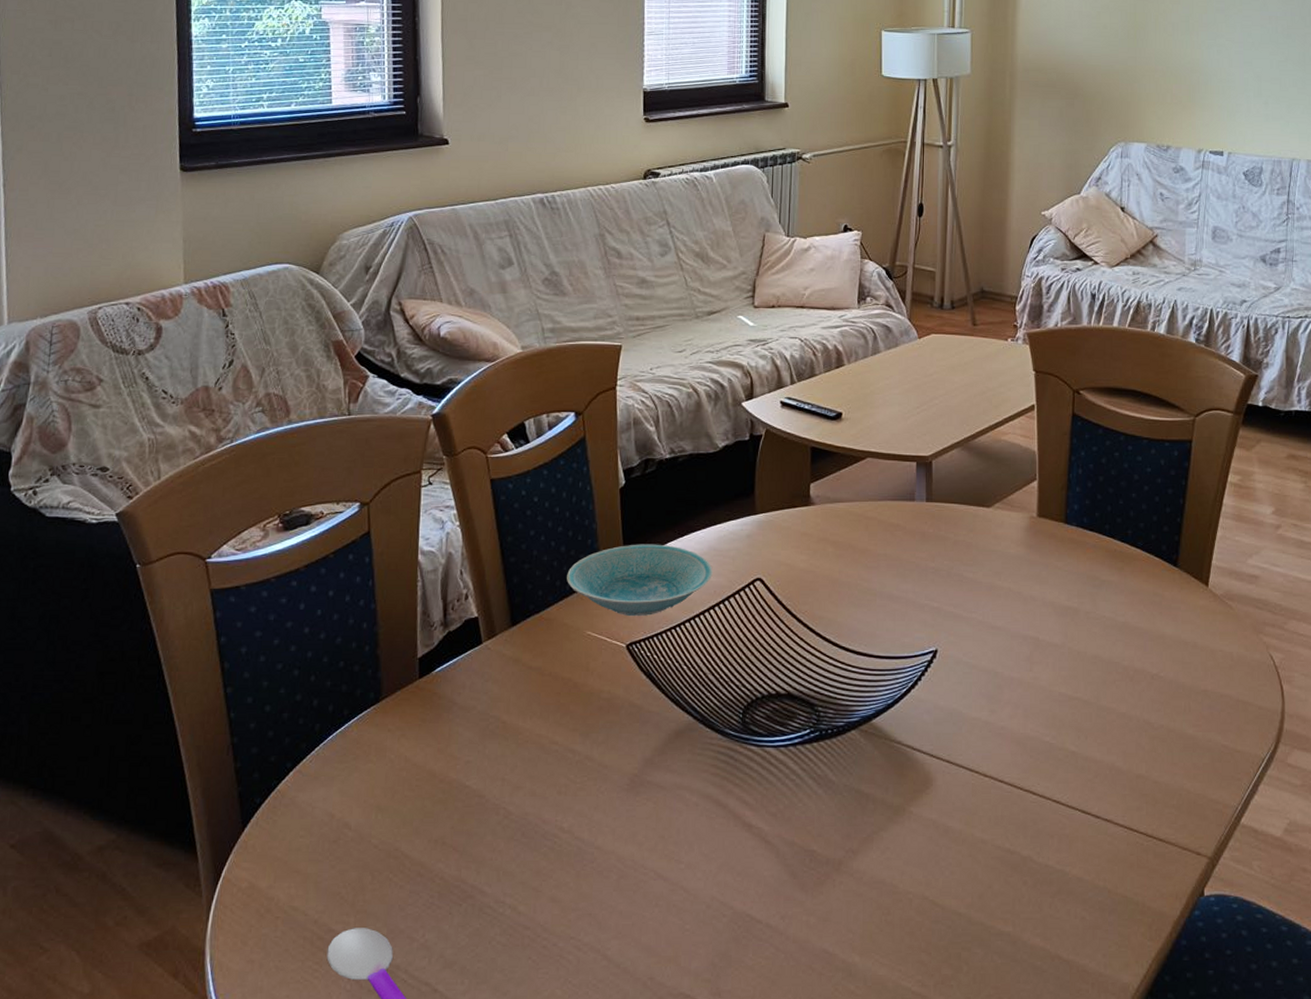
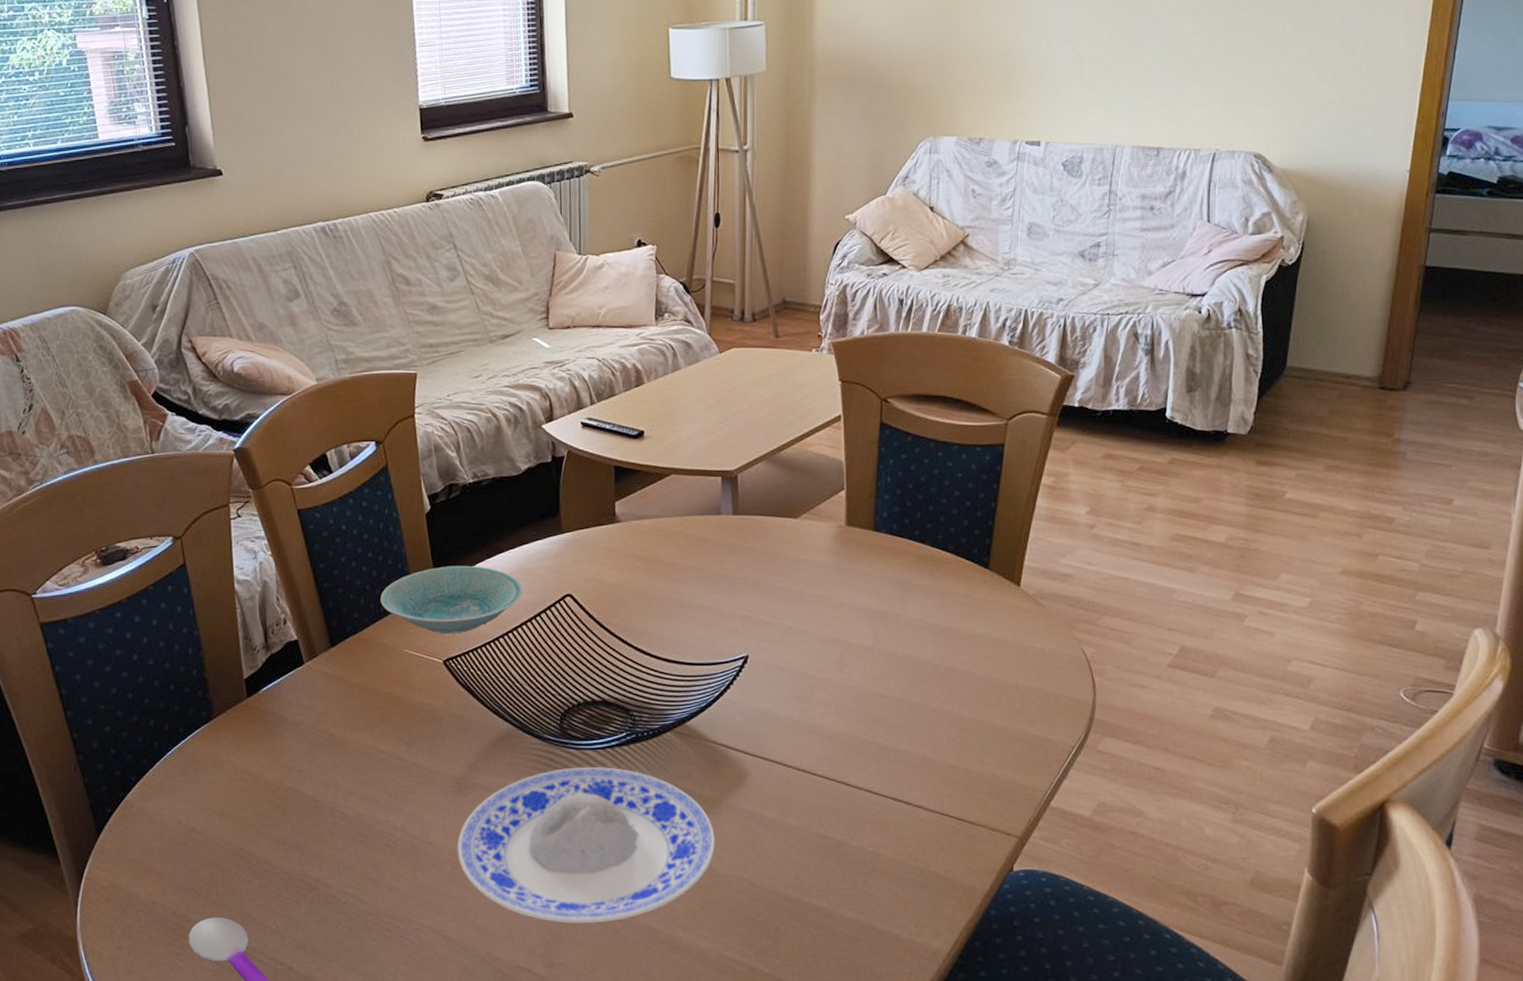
plate: none [625,766,897,945] -> present [457,766,715,924]

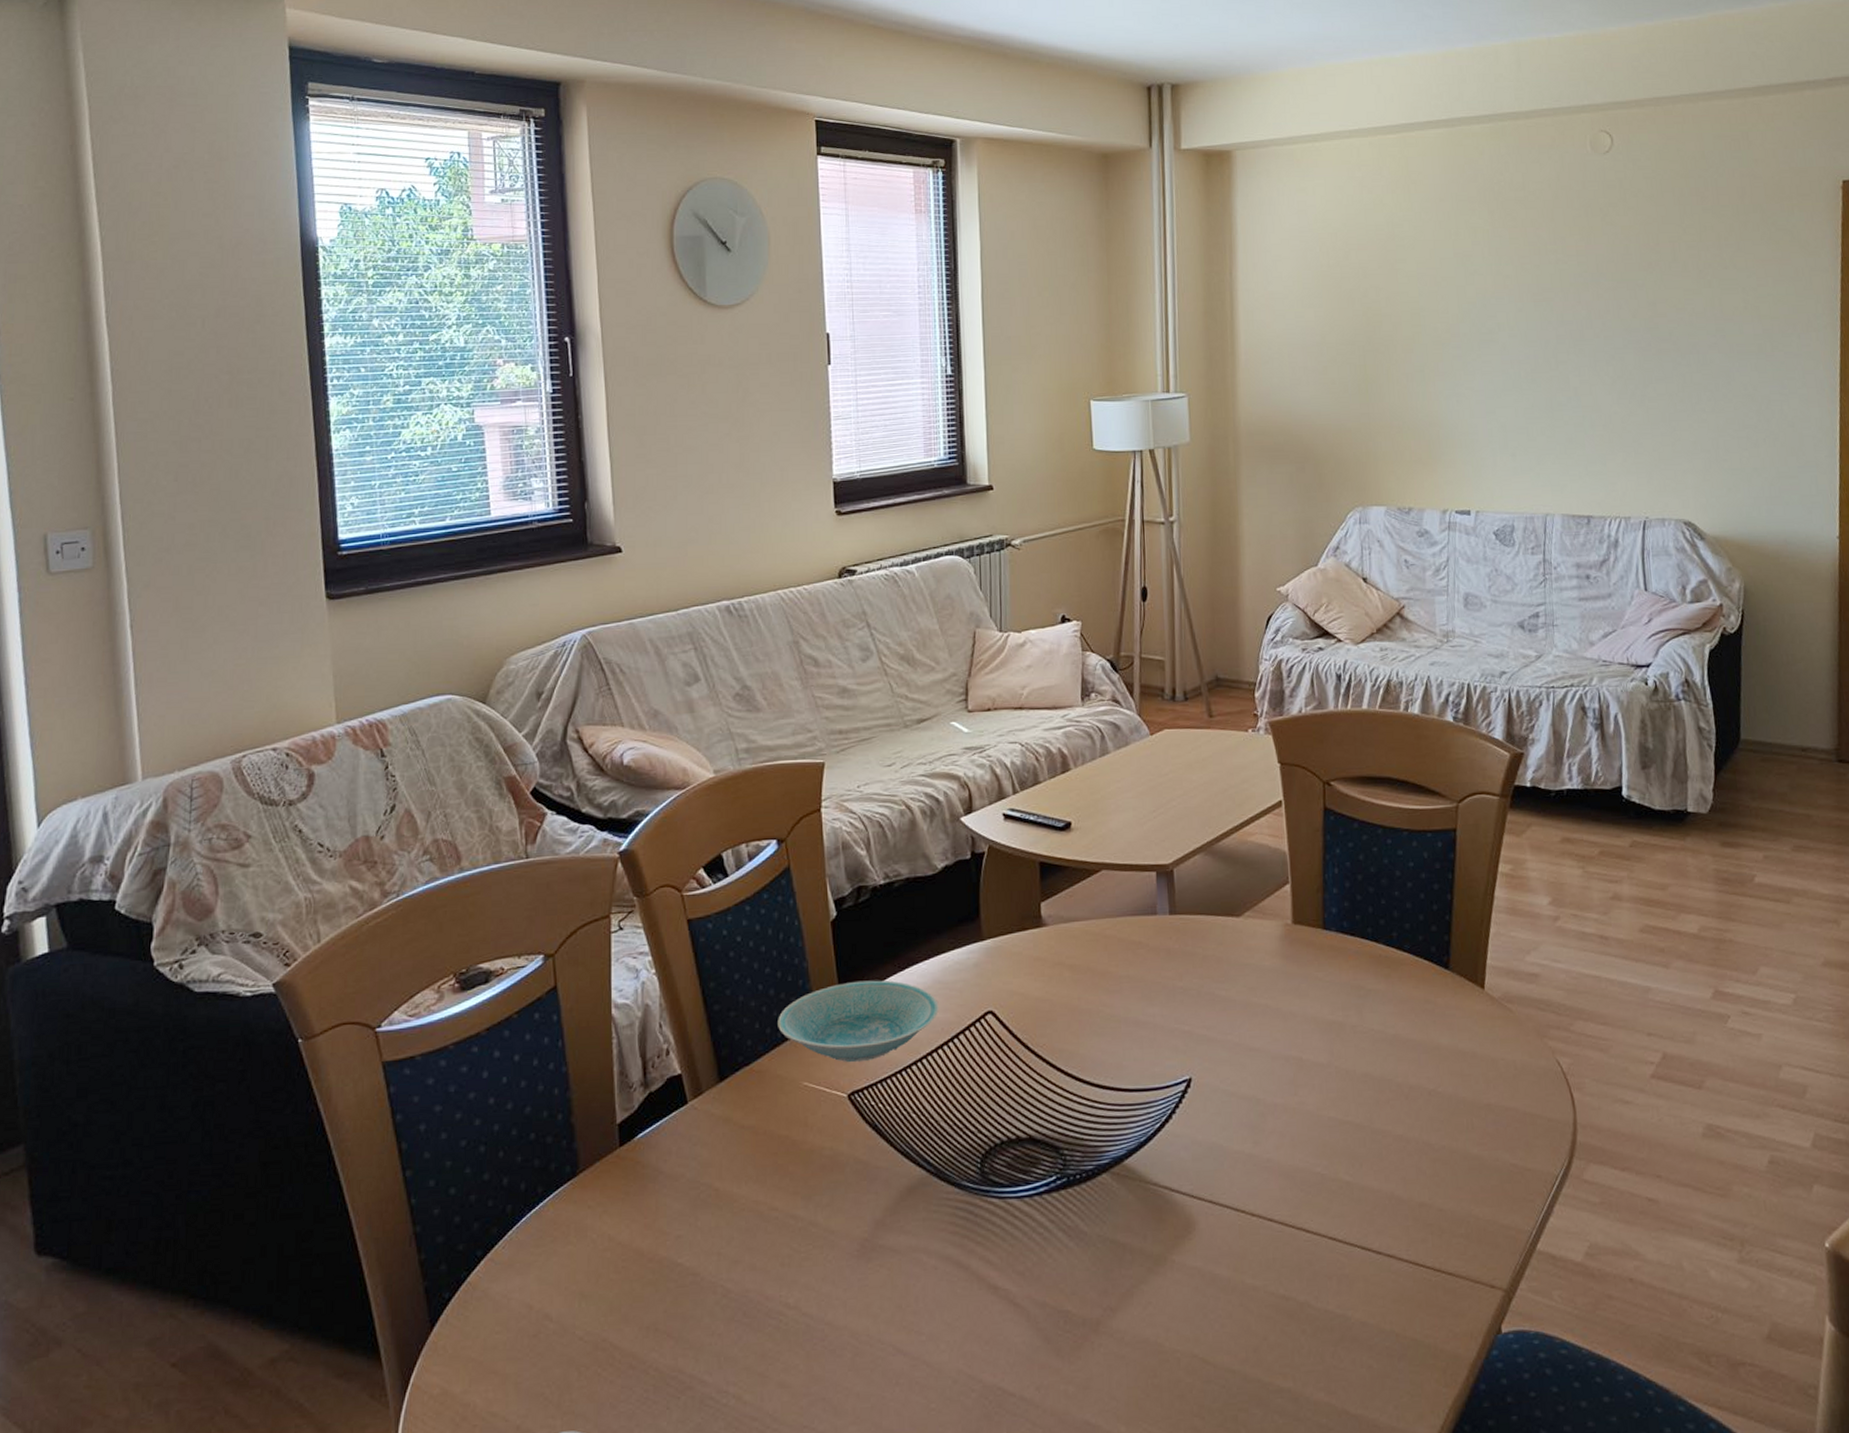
plate: present [457,766,715,924] -> none [860,1218,1160,1422]

